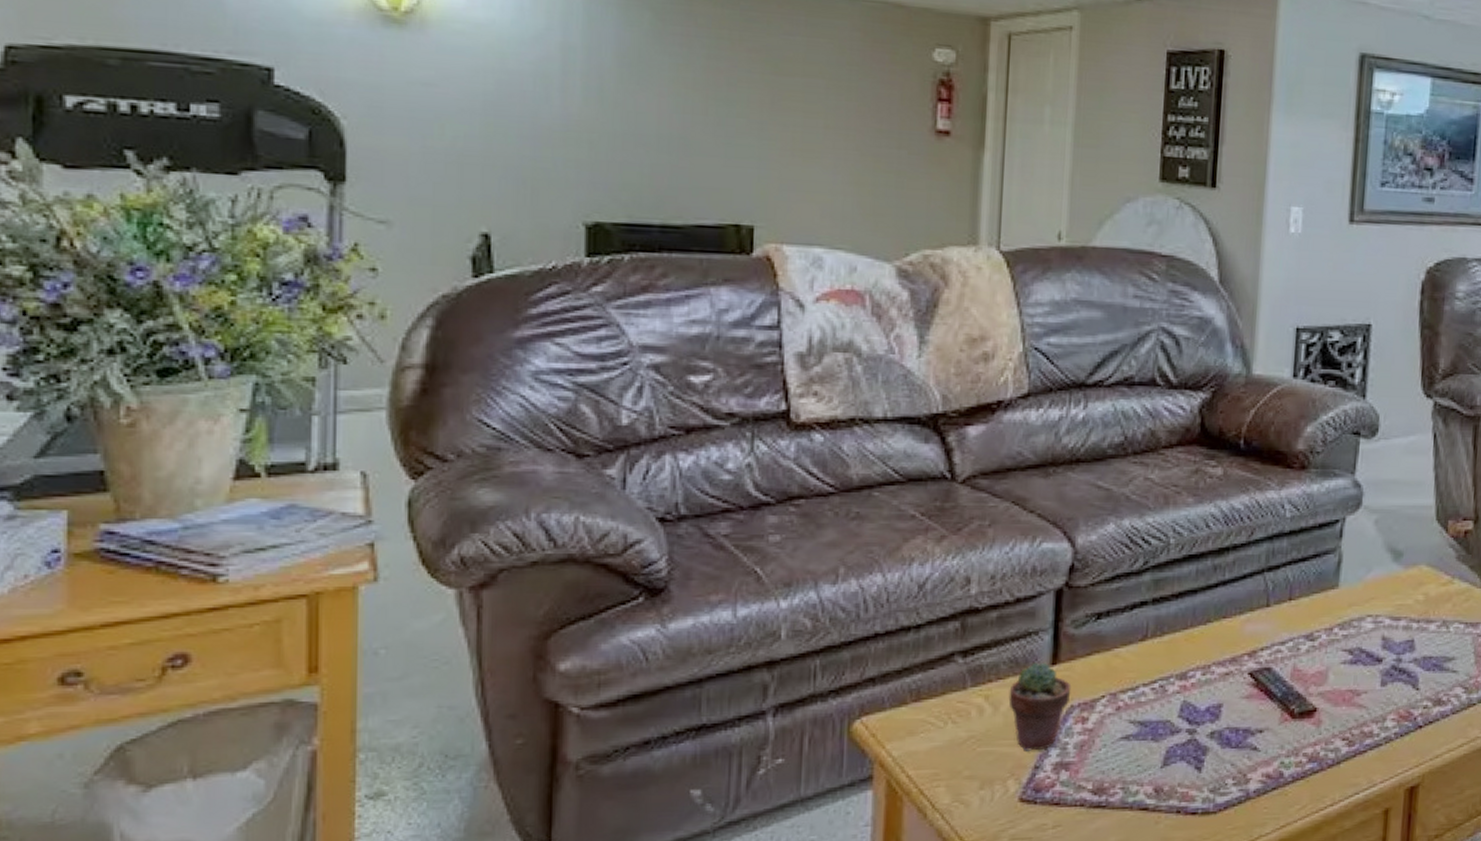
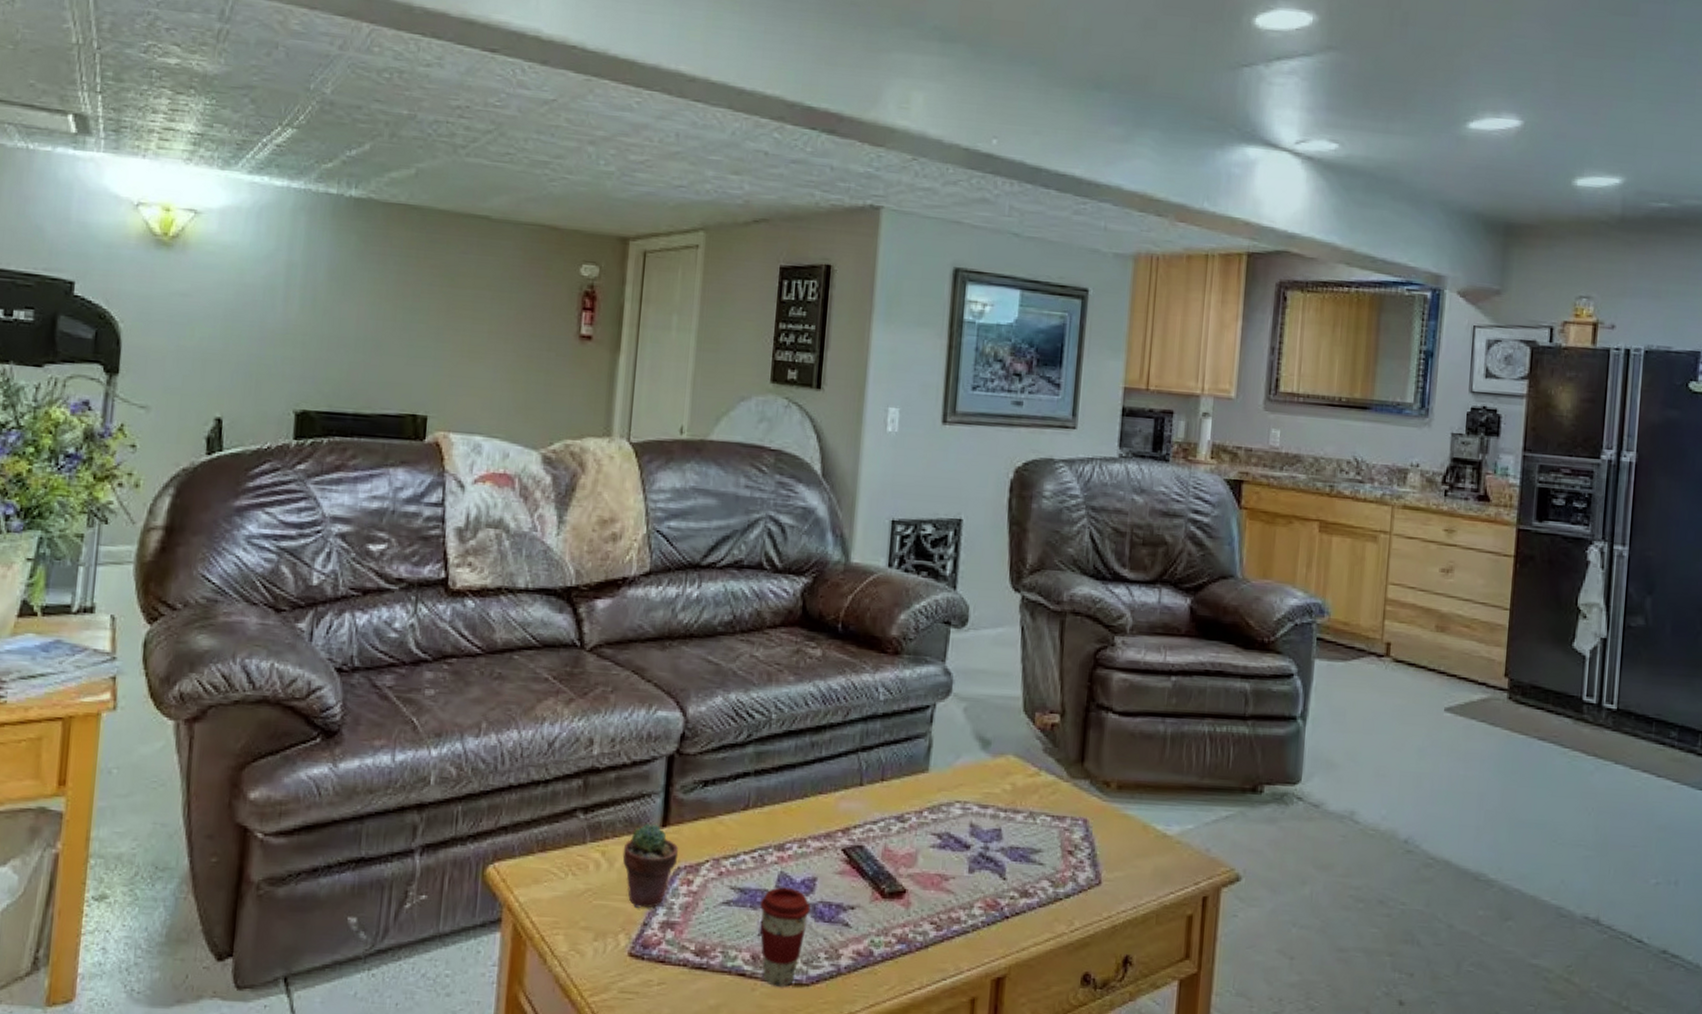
coffee cup: none [1161,715,1216,817] -> present [759,886,810,987]

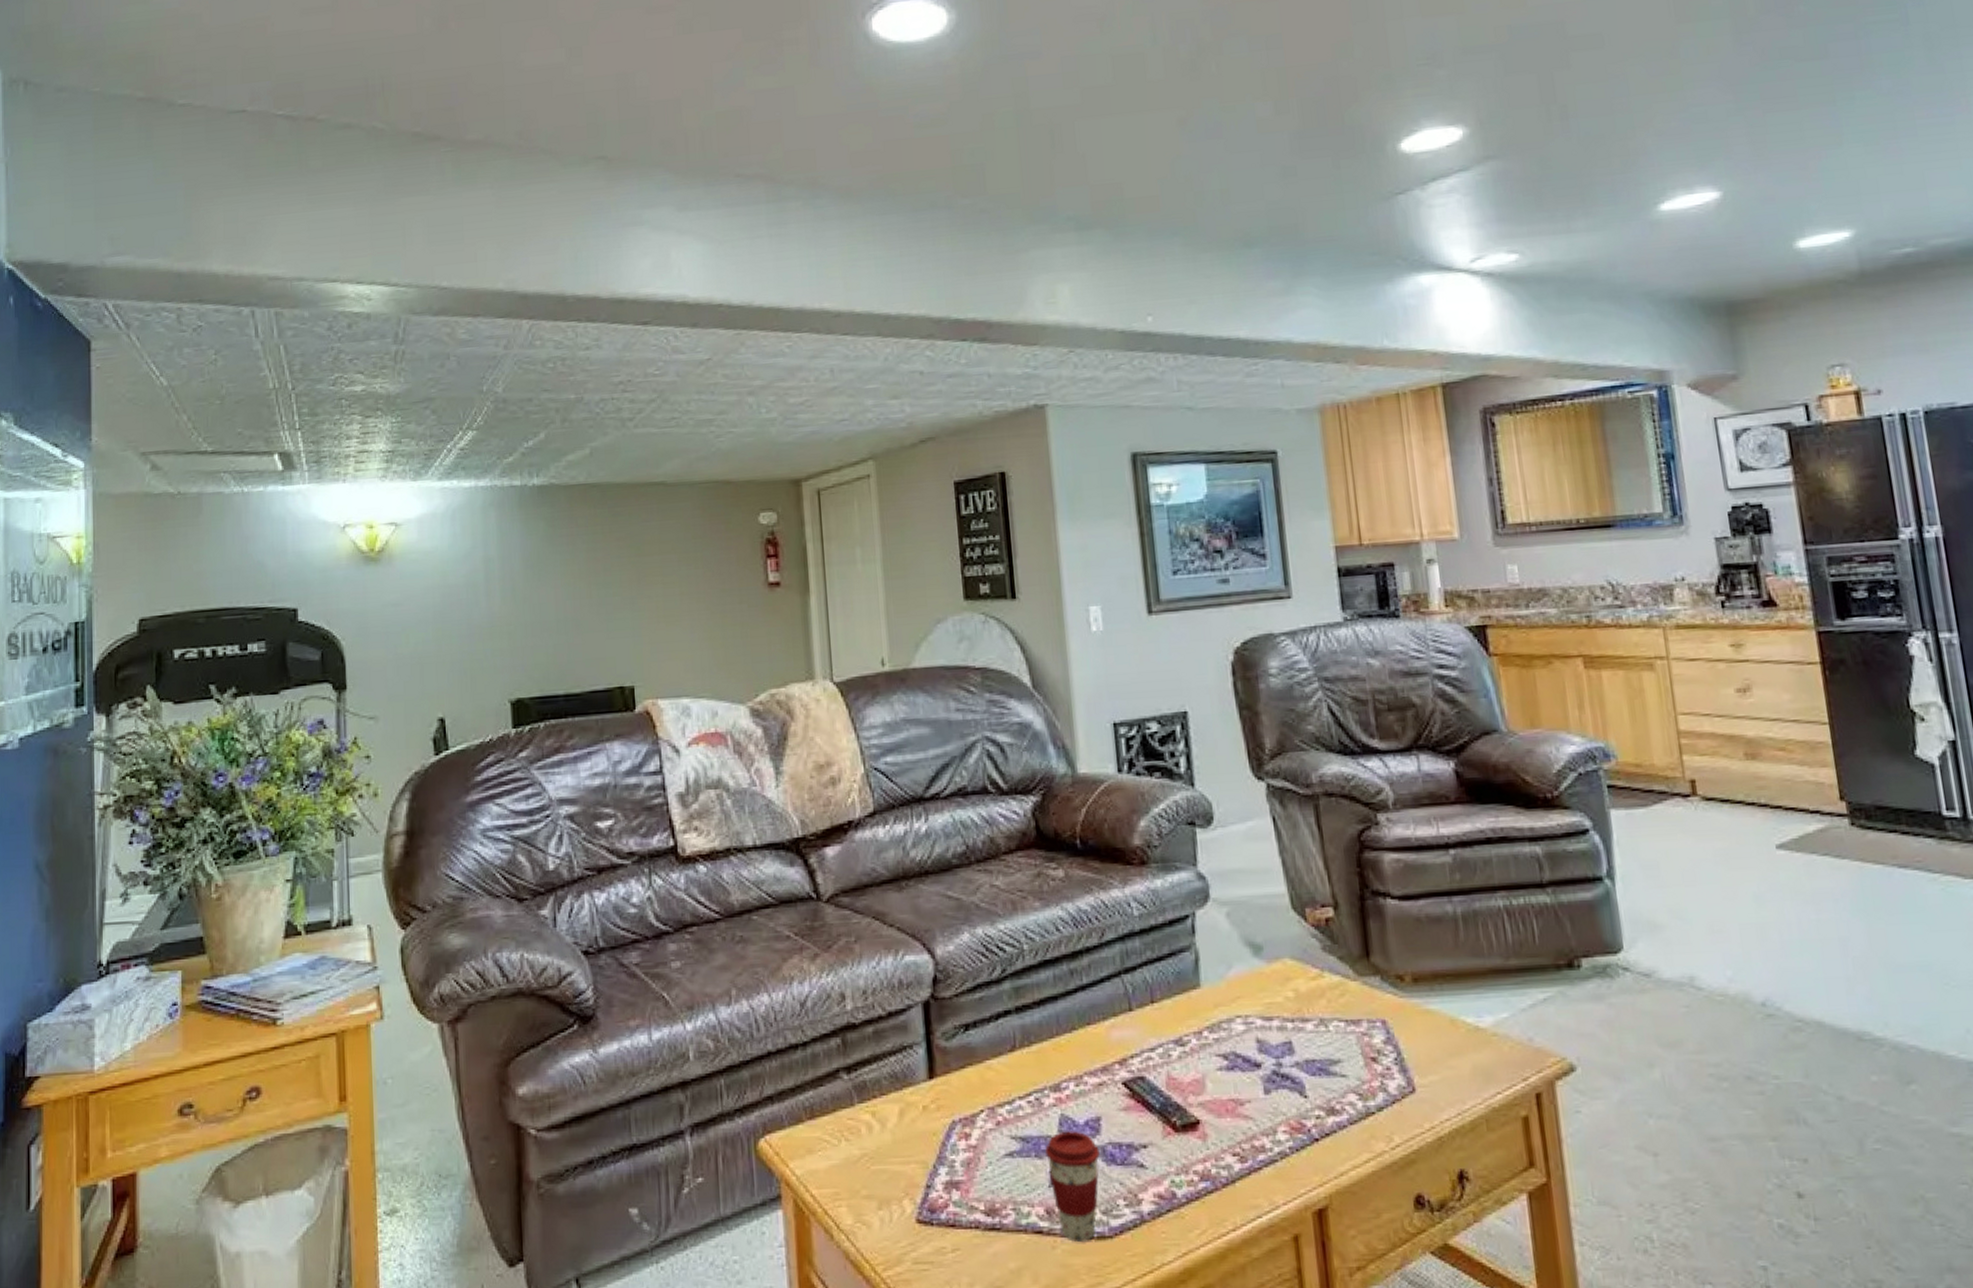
potted succulent: present [622,823,679,908] -> none [893,1076,951,1170]

